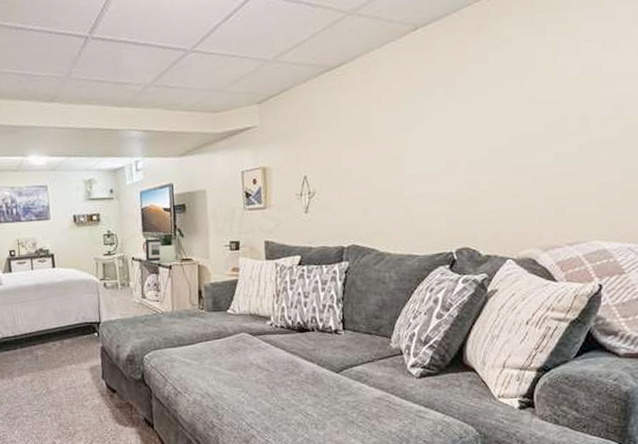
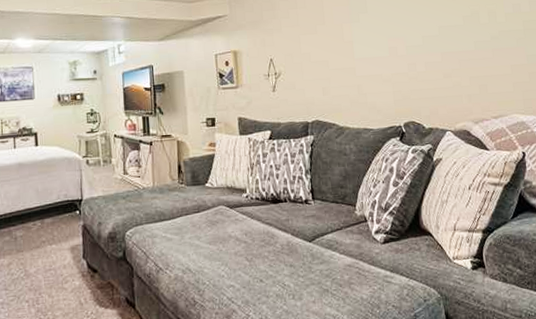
picture frame: present [145,239,173,262] -> none [127,116,154,139]
planter: present [157,232,178,264] -> none [139,110,158,140]

